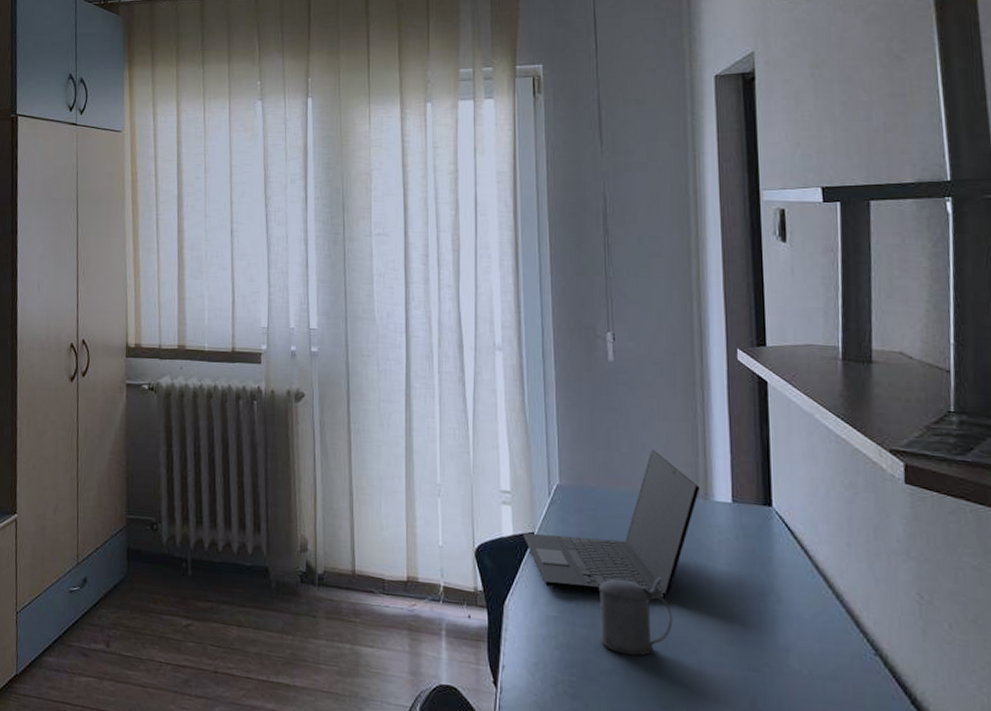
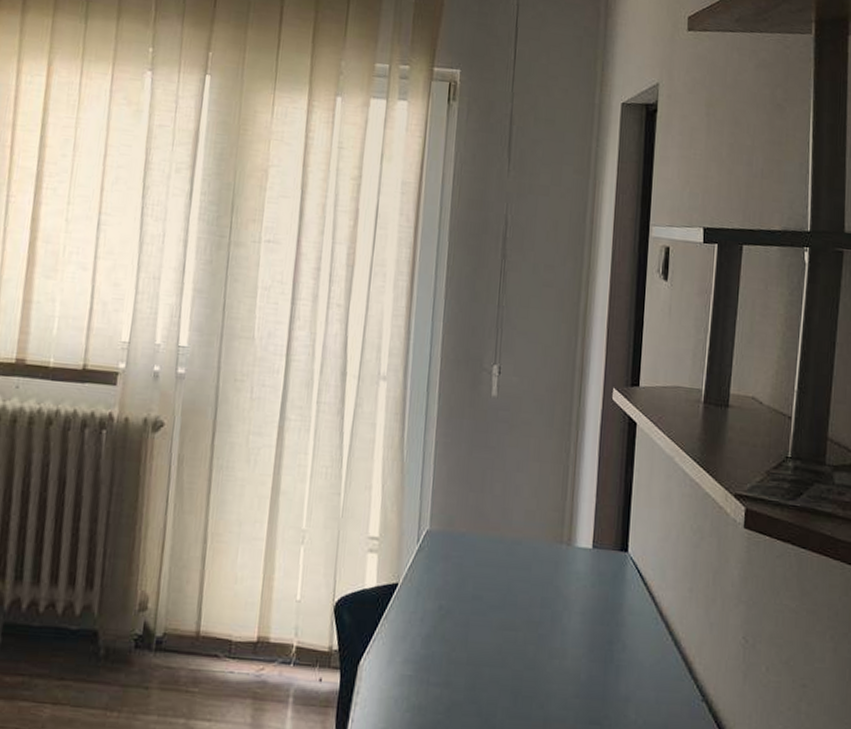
laptop: present [523,448,700,598] -> none [386,491,564,651]
beer stein: present [598,577,673,657] -> none [451,629,525,715]

